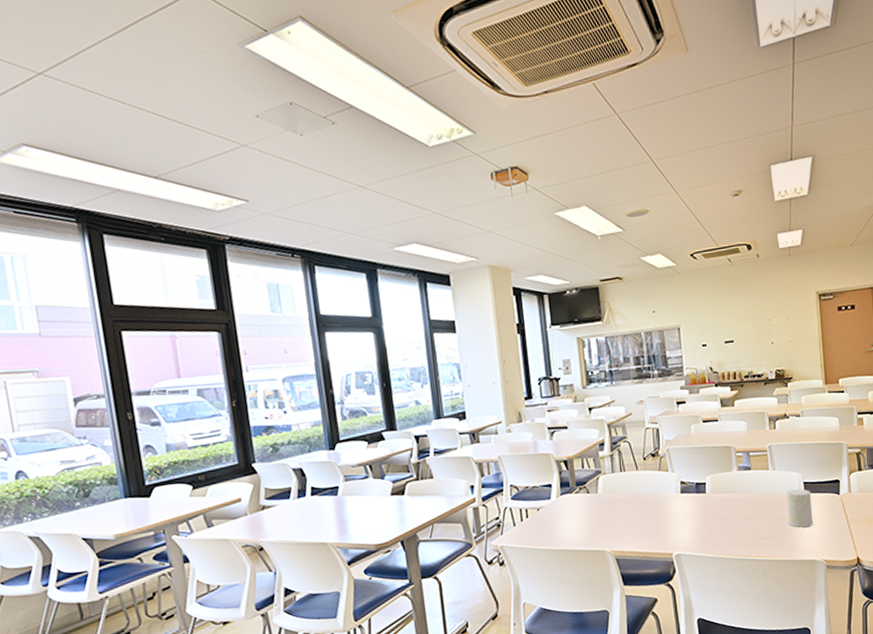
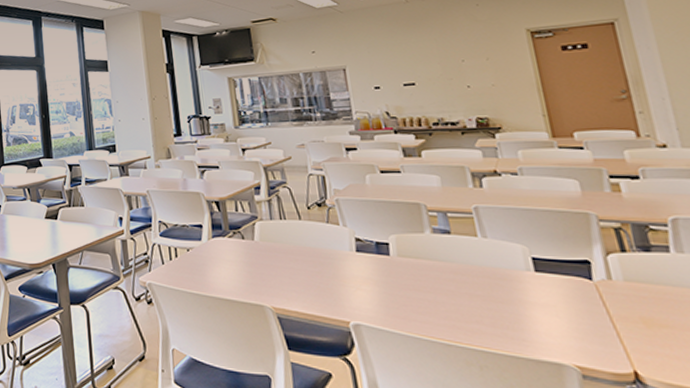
cup: present [786,488,814,528] -> none [506,264,554,316]

